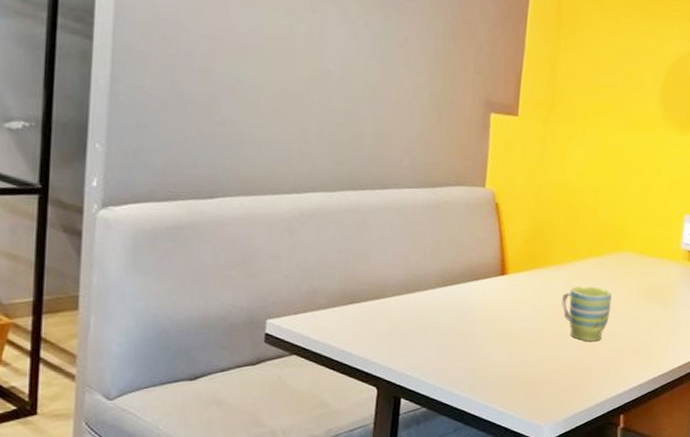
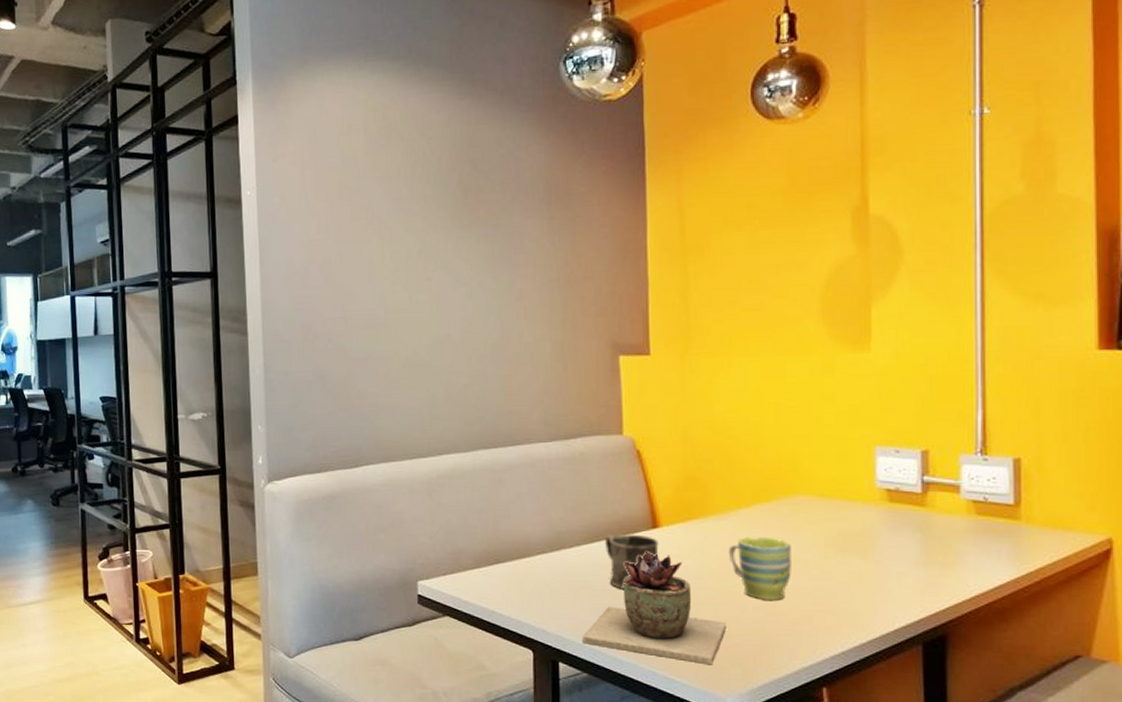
succulent plant: none [426,296,552,398] -> present [583,552,726,665]
mug: none [456,279,505,330] -> present [604,534,659,589]

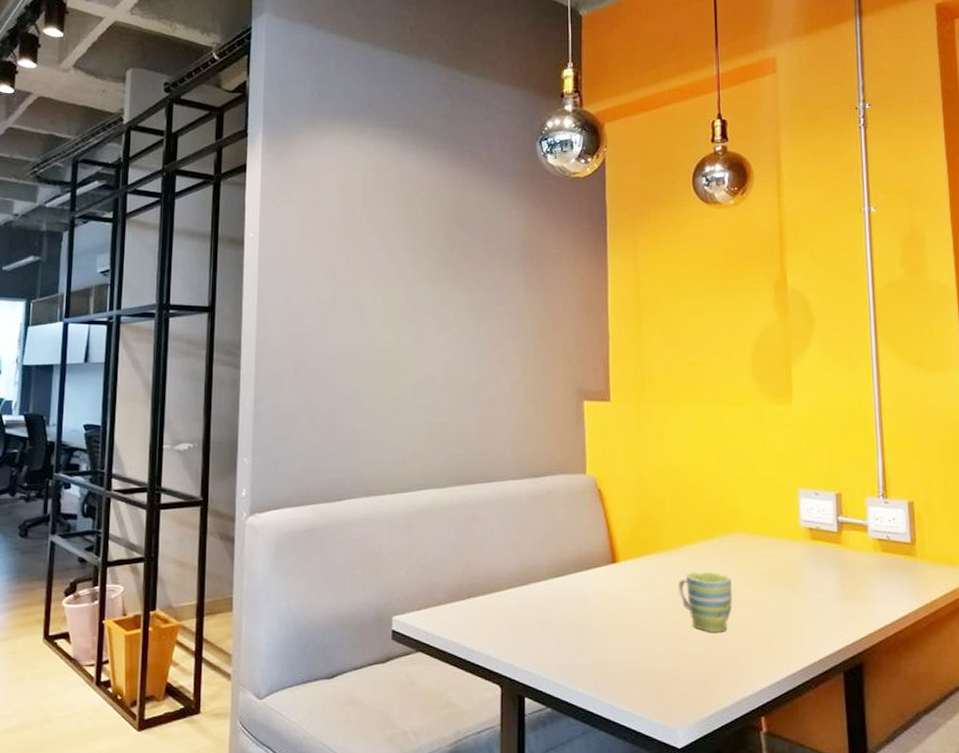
succulent plant: present [583,552,726,665] -> none [548,586,677,698]
mug: present [604,534,659,589] -> none [568,569,617,623]

